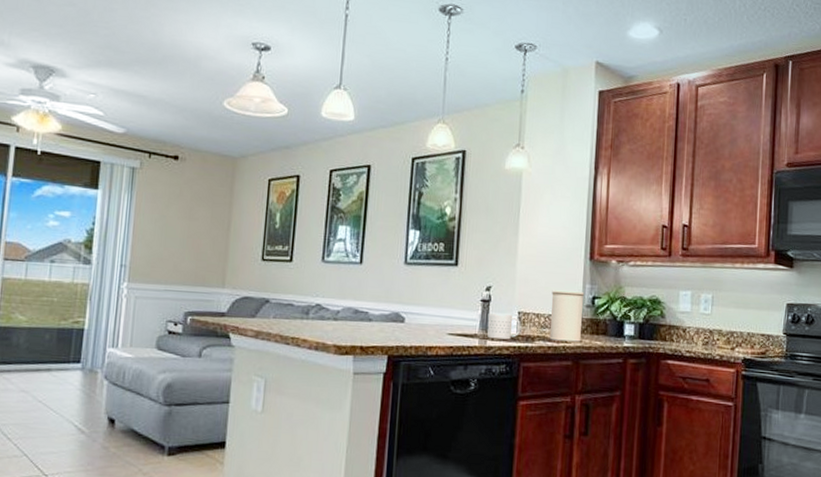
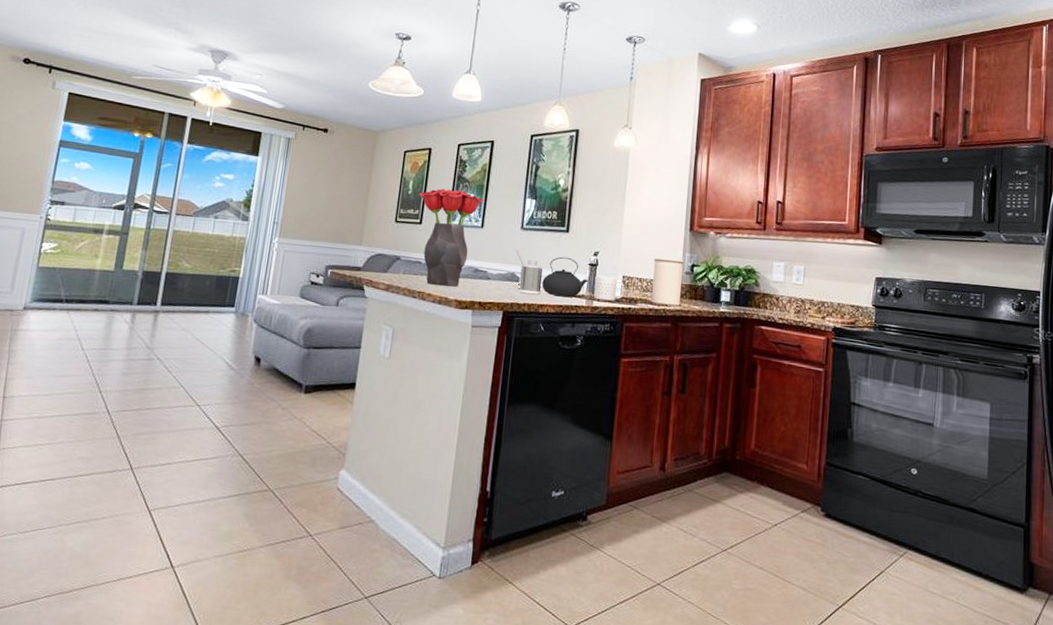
bouquet: none [288,220,363,332] -> present [419,188,485,288]
soap dispenser: none [399,286,431,337] -> present [516,249,544,296]
teakettle: none [430,293,481,338] -> present [542,256,588,298]

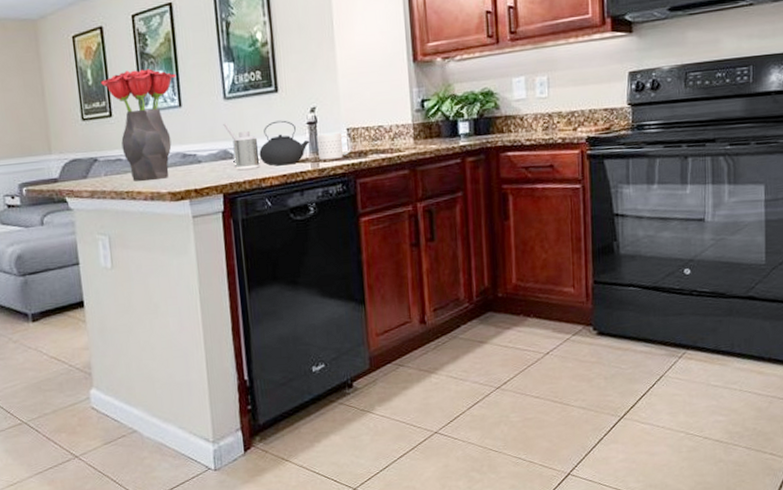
canister: present [650,257,684,306] -> none [378,97,415,152]

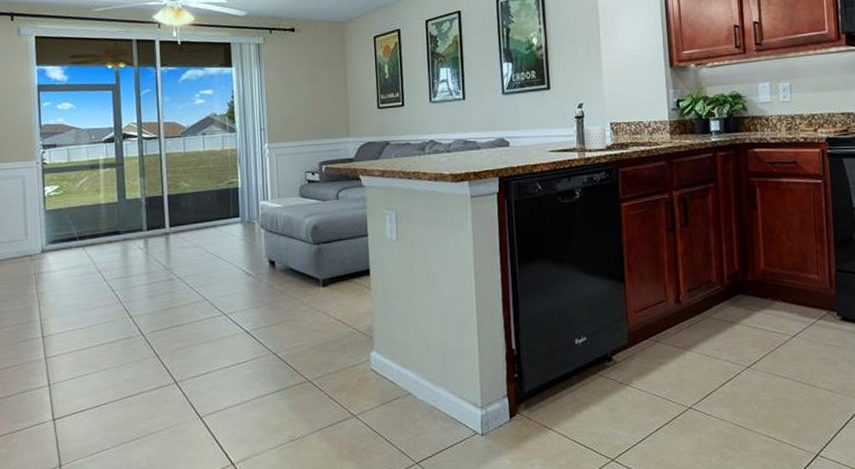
bouquet: present [101,68,176,182] -> none [396,66,462,164]
soap dispenser: present [223,123,260,171] -> none [501,114,533,157]
teakettle: present [259,120,310,166] -> none [532,114,577,154]

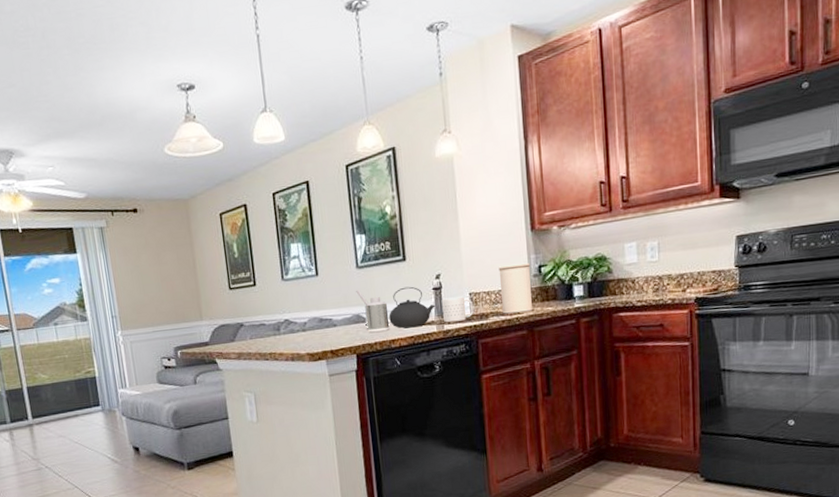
soap dispenser: none [501,114,533,157] -> present [356,289,390,334]
teakettle: none [532,114,577,154] -> present [389,286,435,329]
canister: none [638,97,671,145] -> present [498,263,532,314]

